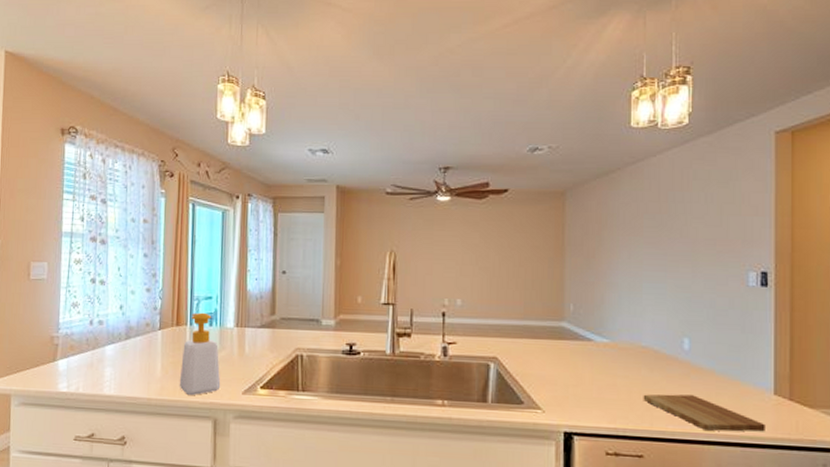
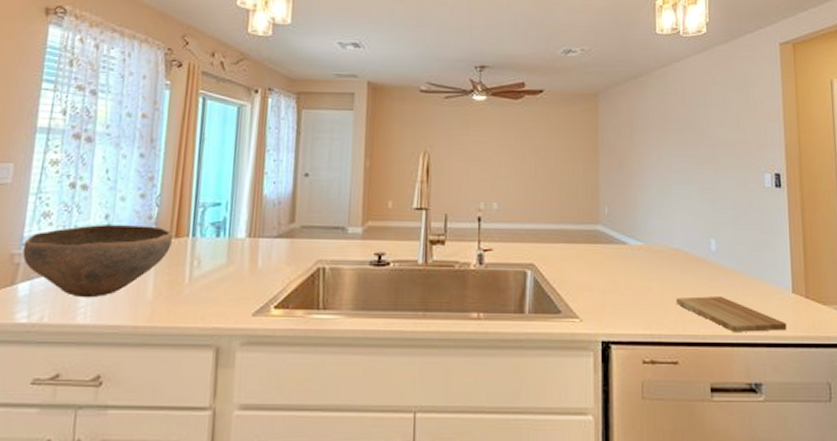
bowl: none [60,314,174,374] -> present [22,225,172,298]
soap bottle: present [179,312,221,396] -> none [174,221,227,321]

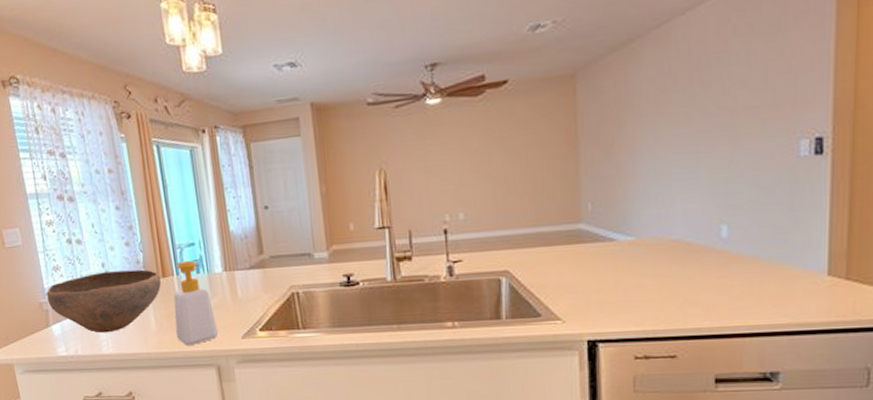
soap bottle: none [174,221,227,321] -> present [173,260,219,346]
cutting board: present [676,296,787,332] -> none [675,286,817,322]

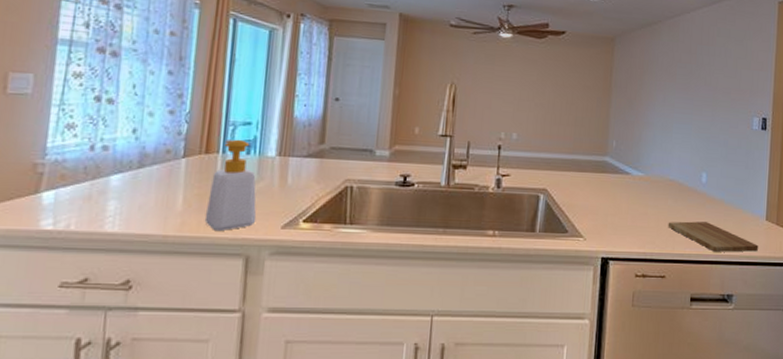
bowl: present [46,269,161,334] -> none [46,138,202,208]
cutting board: none [675,286,817,322] -> present [668,221,758,252]

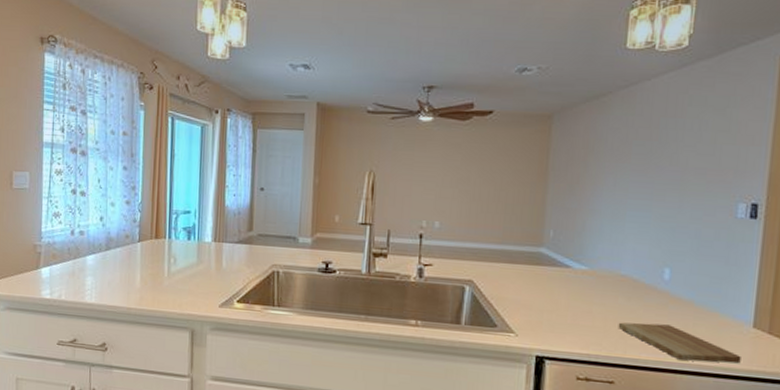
soap bottle: present [204,139,257,232] -> none [157,226,199,307]

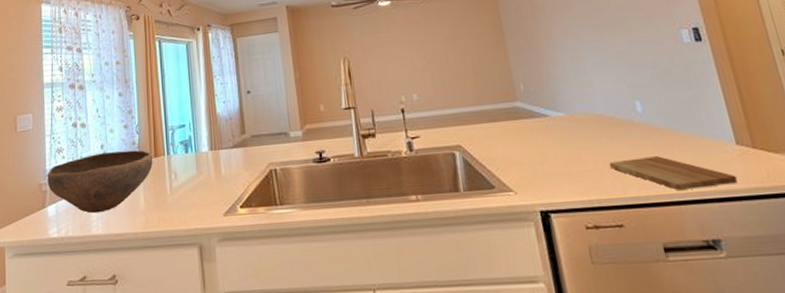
bowl: none [42,224,153,283] -> present [47,150,153,214]

